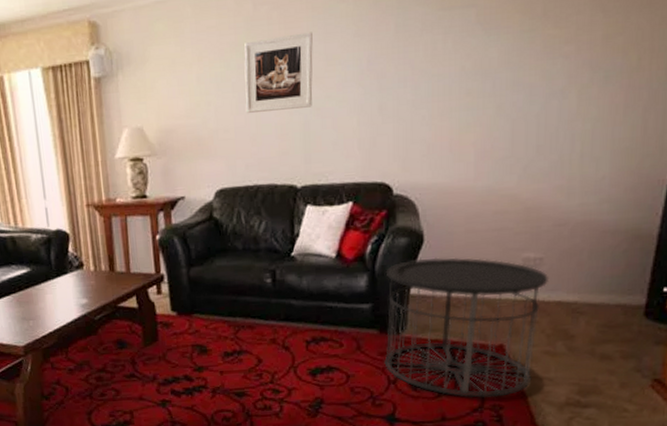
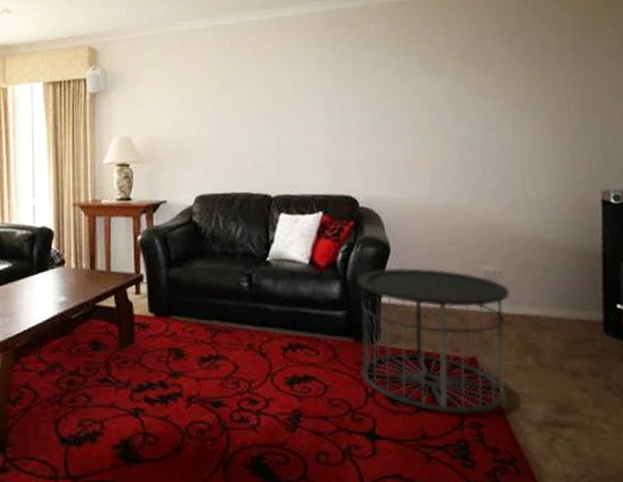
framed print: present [244,32,313,113] -> none [223,66,283,129]

